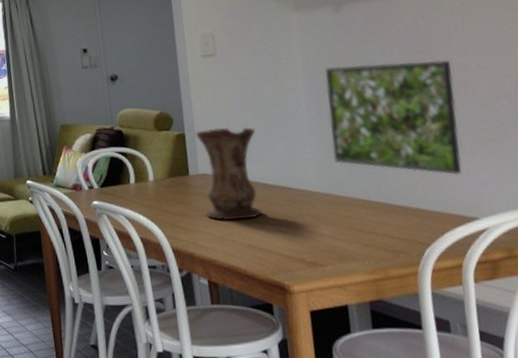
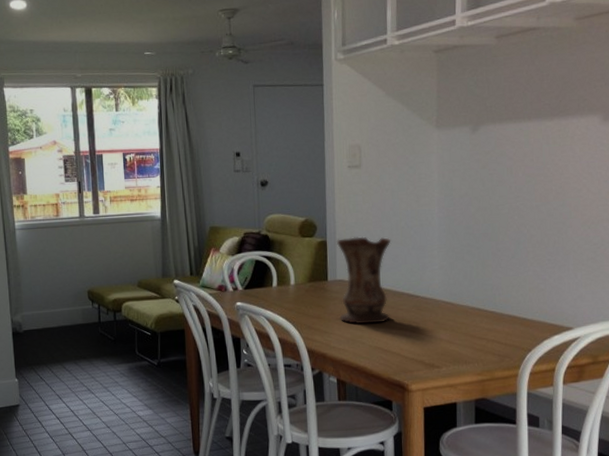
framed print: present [325,60,462,175] -> none [457,183,567,290]

